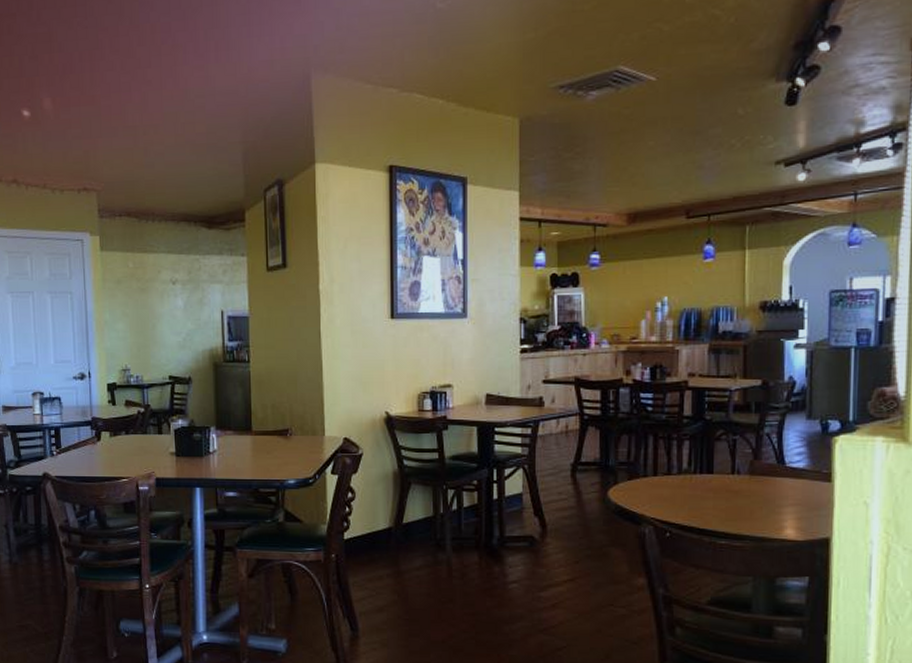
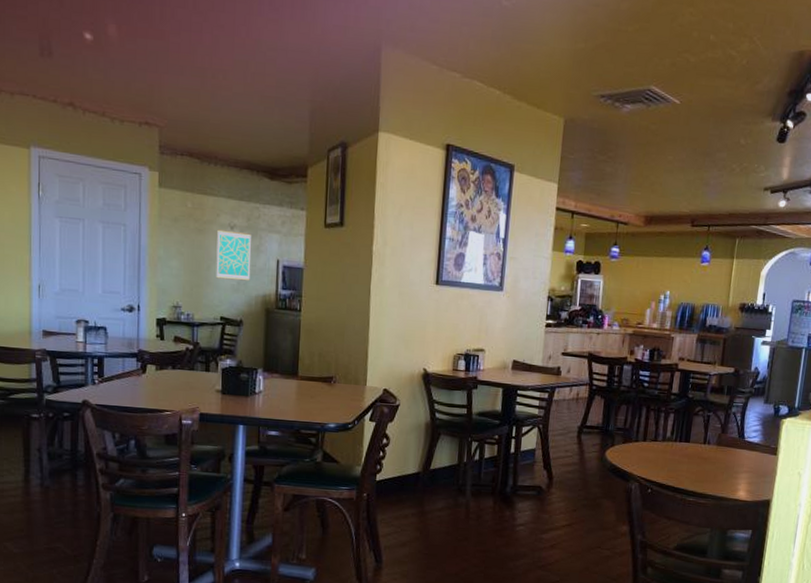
wall art: none [160,286,196,337] -> present [216,229,251,281]

